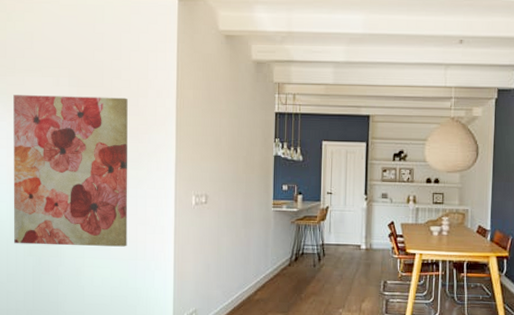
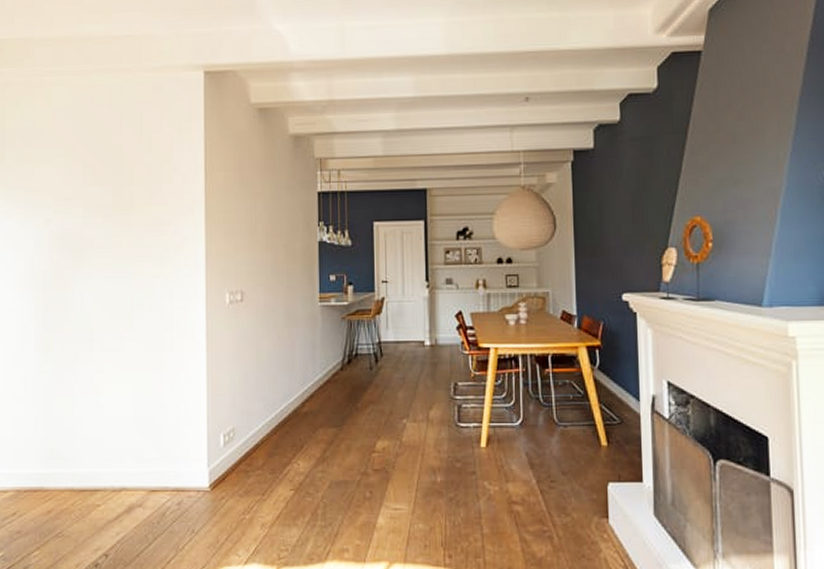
wall art: present [13,95,128,247] -> none [22,185,152,360]

